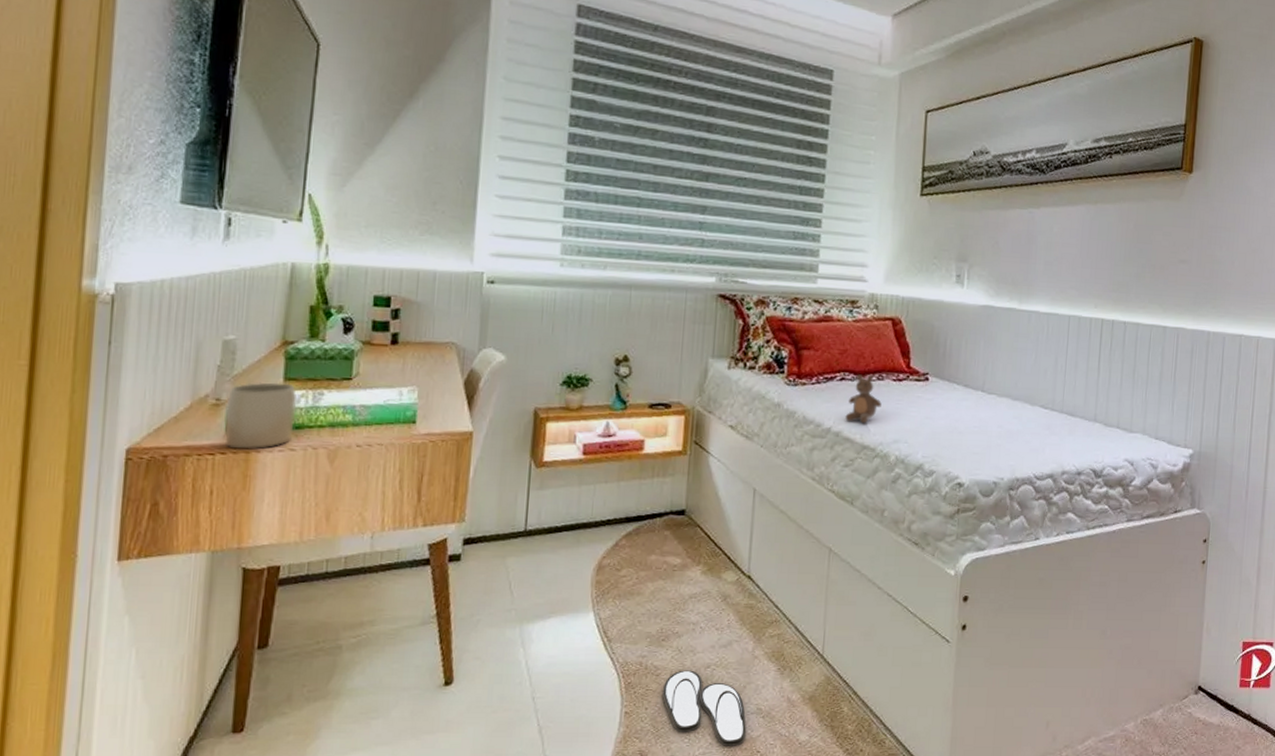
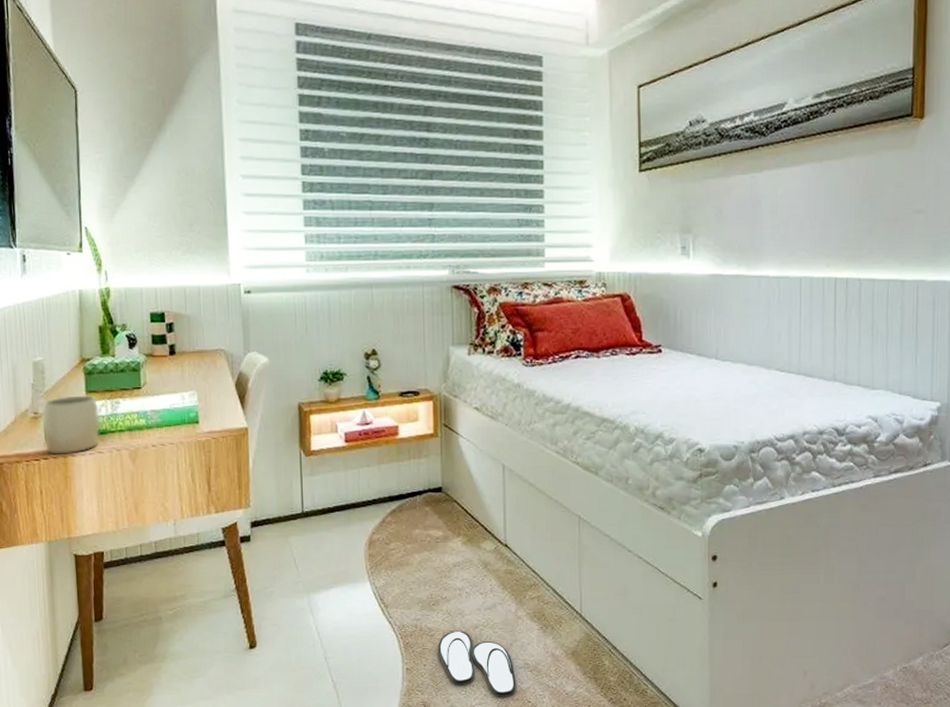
teddy bear: present [845,374,882,424] -> none [583,351,617,398]

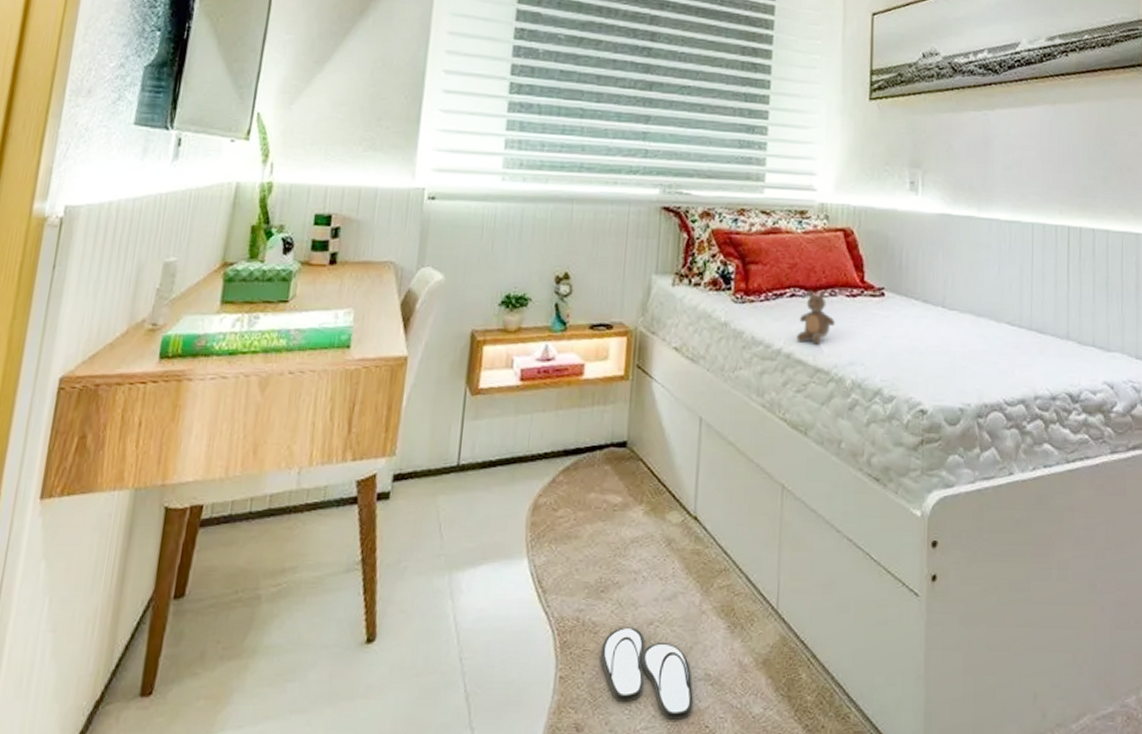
mug: present [42,395,100,454] -> none [157,305,233,377]
teddy bear: none [583,351,617,398] -> present [796,290,835,345]

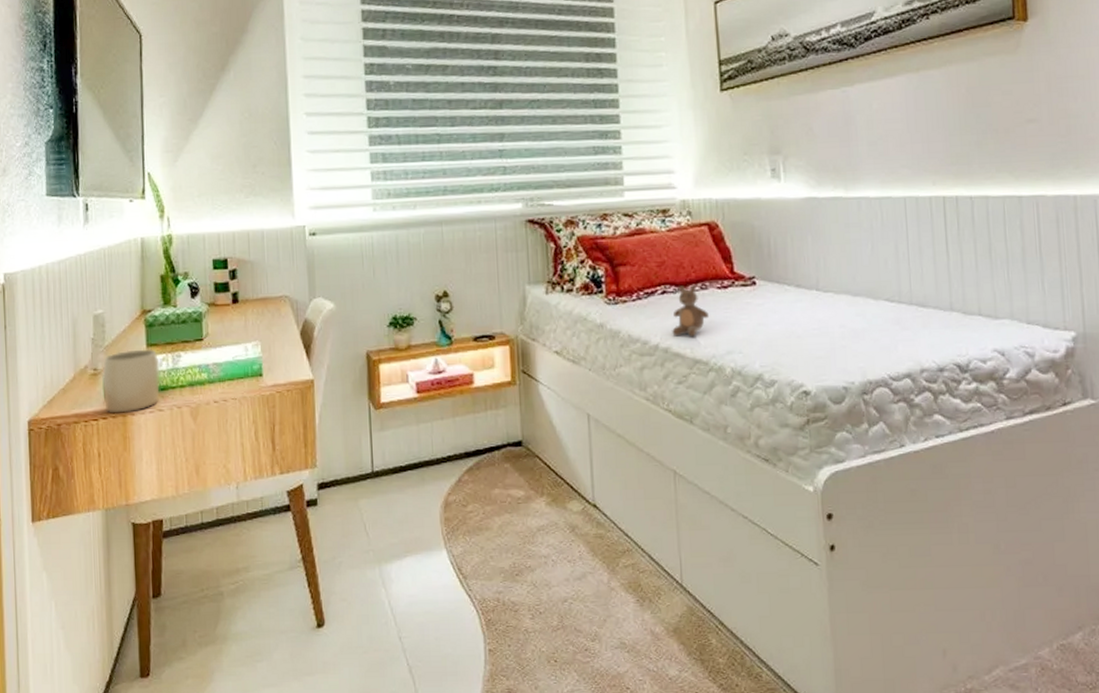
mug: none [157,305,233,377] -> present [102,349,160,413]
slippers: present [601,627,693,720] -> none [523,605,612,683]

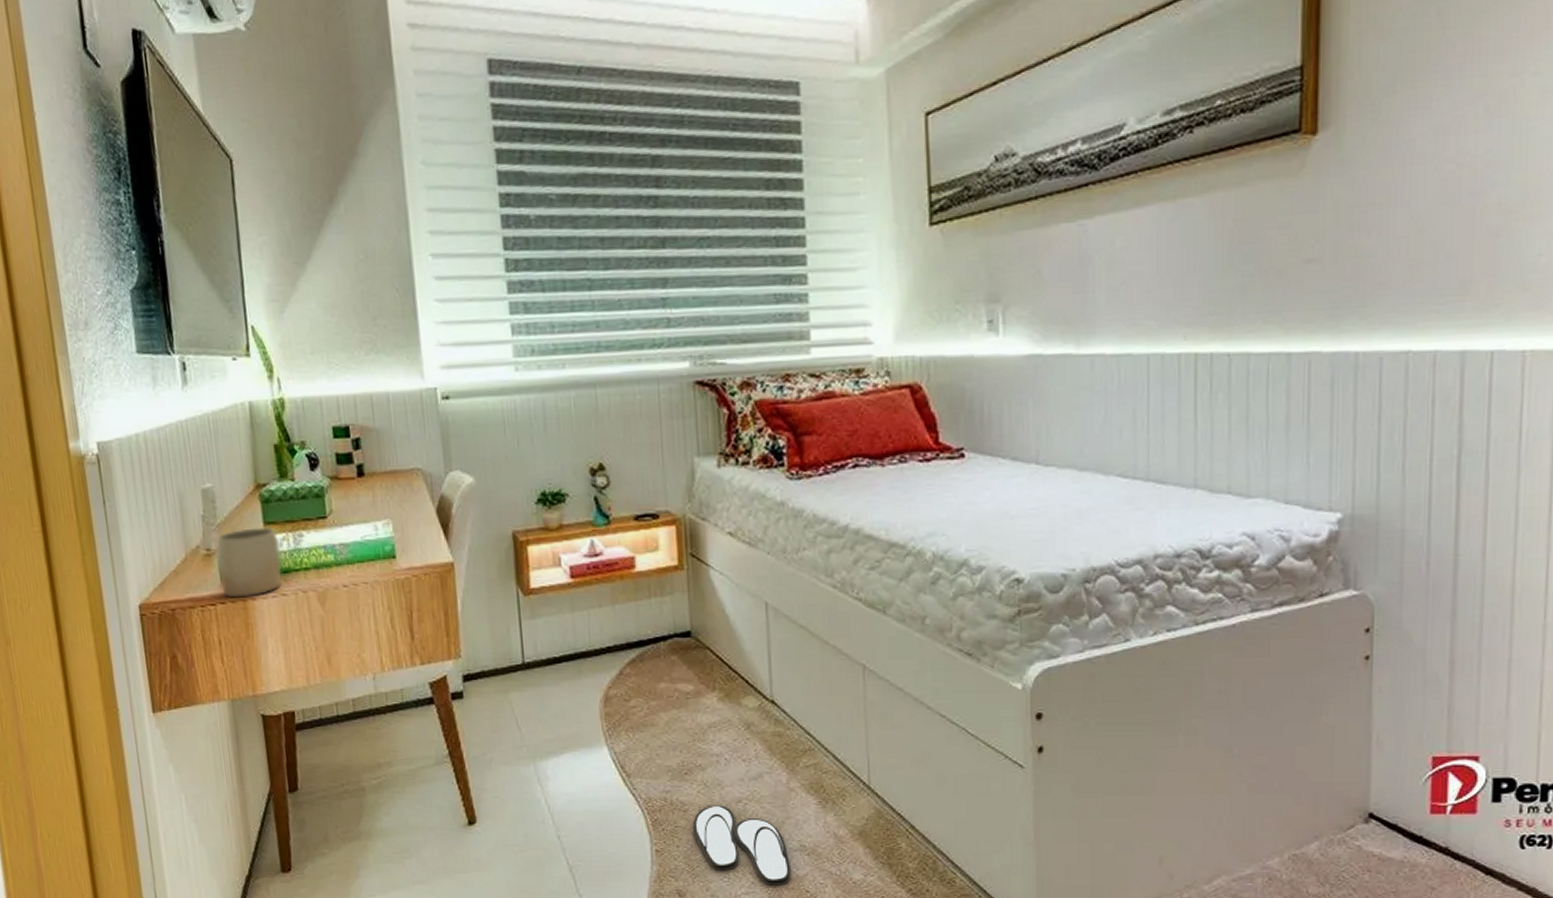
slippers: none [523,605,612,683] -> present [693,805,791,886]
teddy bear: present [672,285,709,337] -> none [864,457,908,517]

